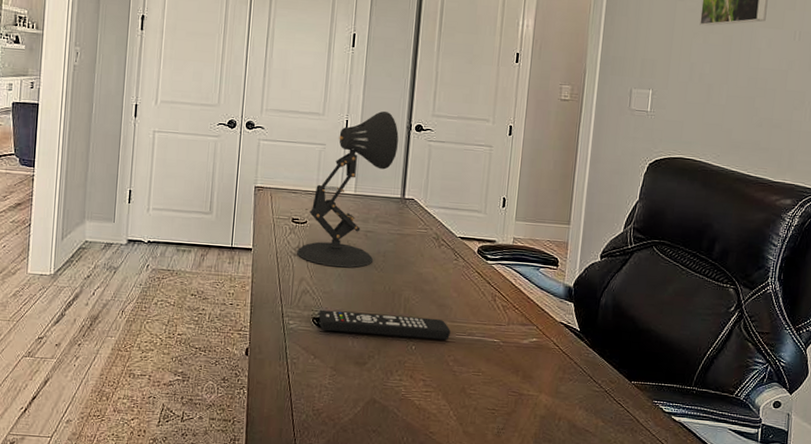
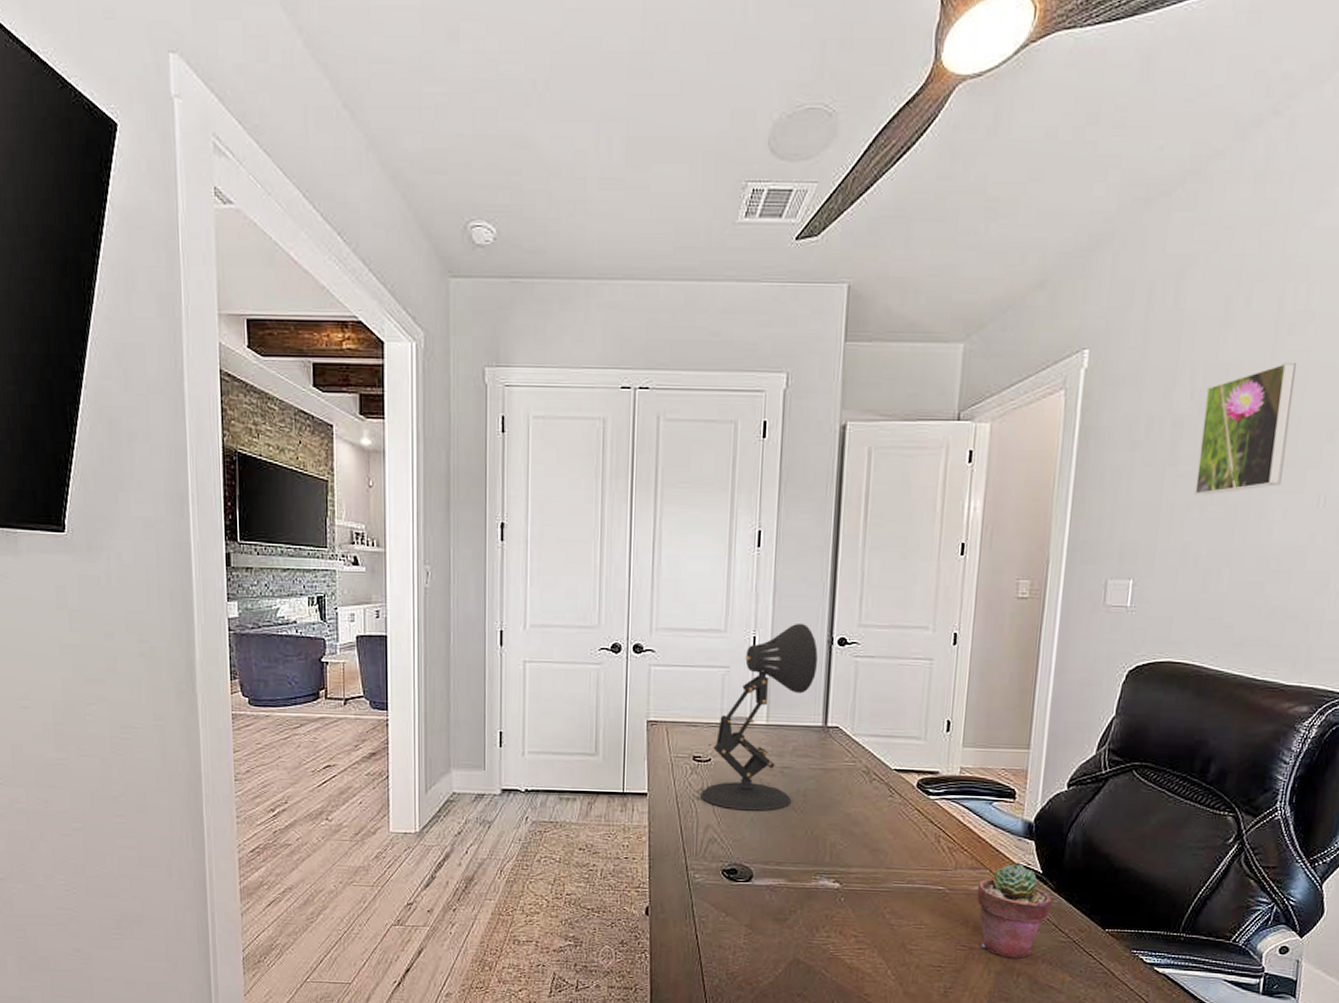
remote control: present [319,309,450,340] -> none [729,860,886,889]
potted succulent: none [525,322,588,405] -> present [976,864,1052,959]

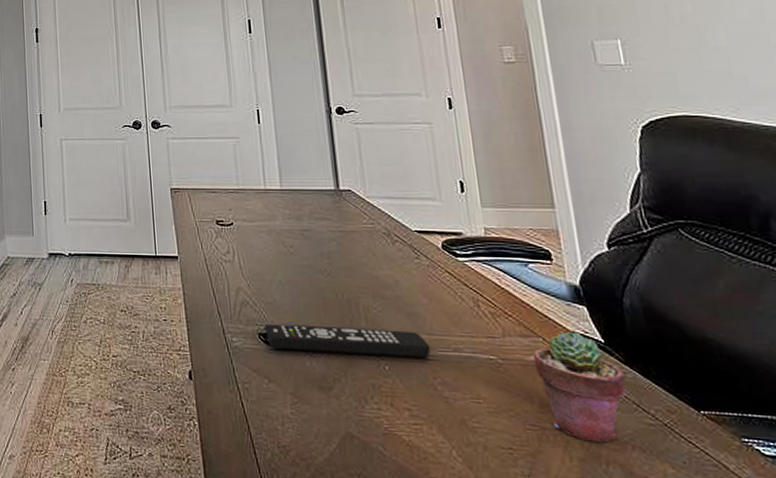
desk lamp: present [701,623,818,811] -> none [228,95,321,274]
remote control: none [729,860,886,889] -> present [264,323,430,357]

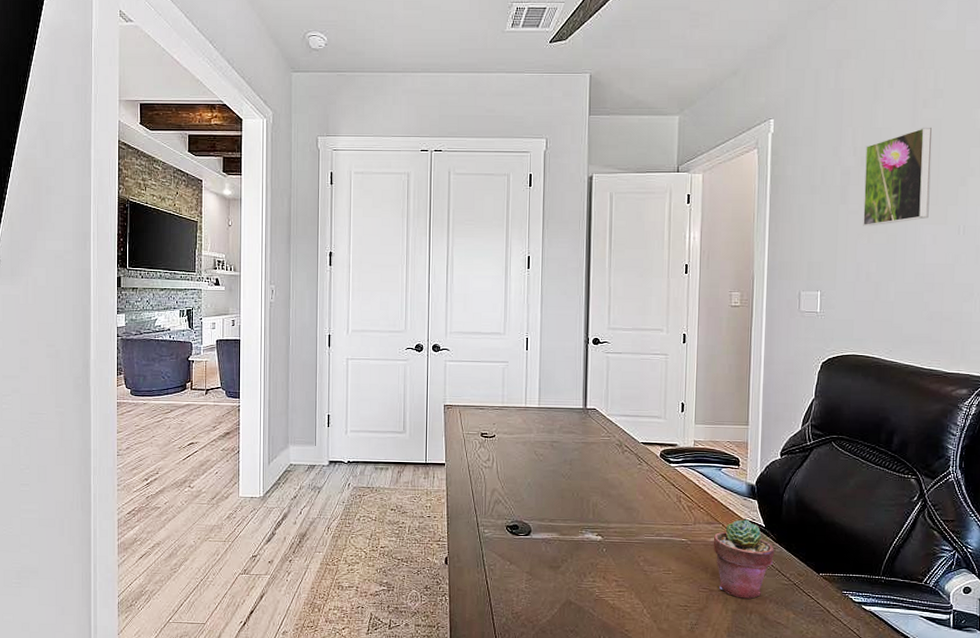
remote control: present [264,323,430,357] -> none [512,518,639,541]

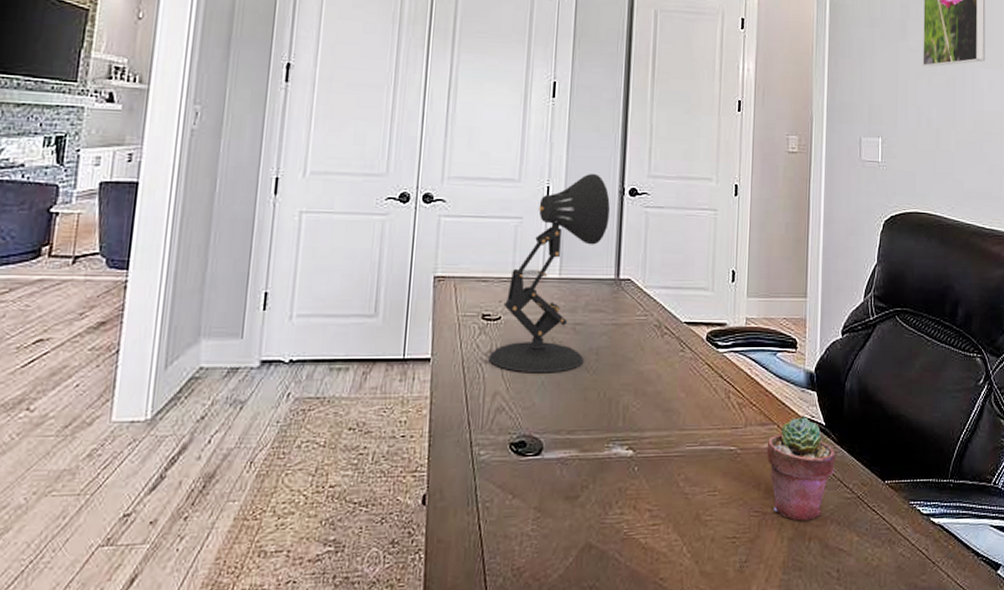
desk lamp: none [488,327,577,477] -> present [489,173,610,373]

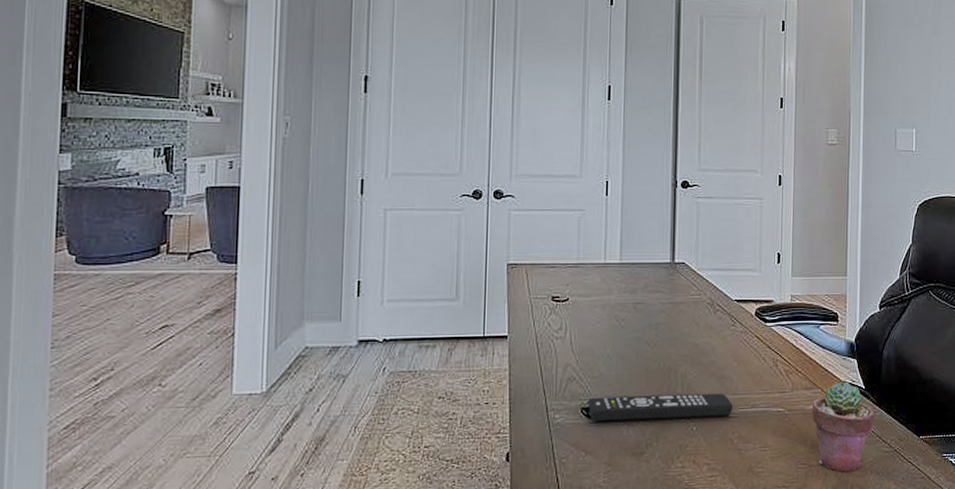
desk lamp: present [489,173,610,373] -> none [559,168,664,347]
remote control: none [517,428,679,458] -> present [588,393,733,421]

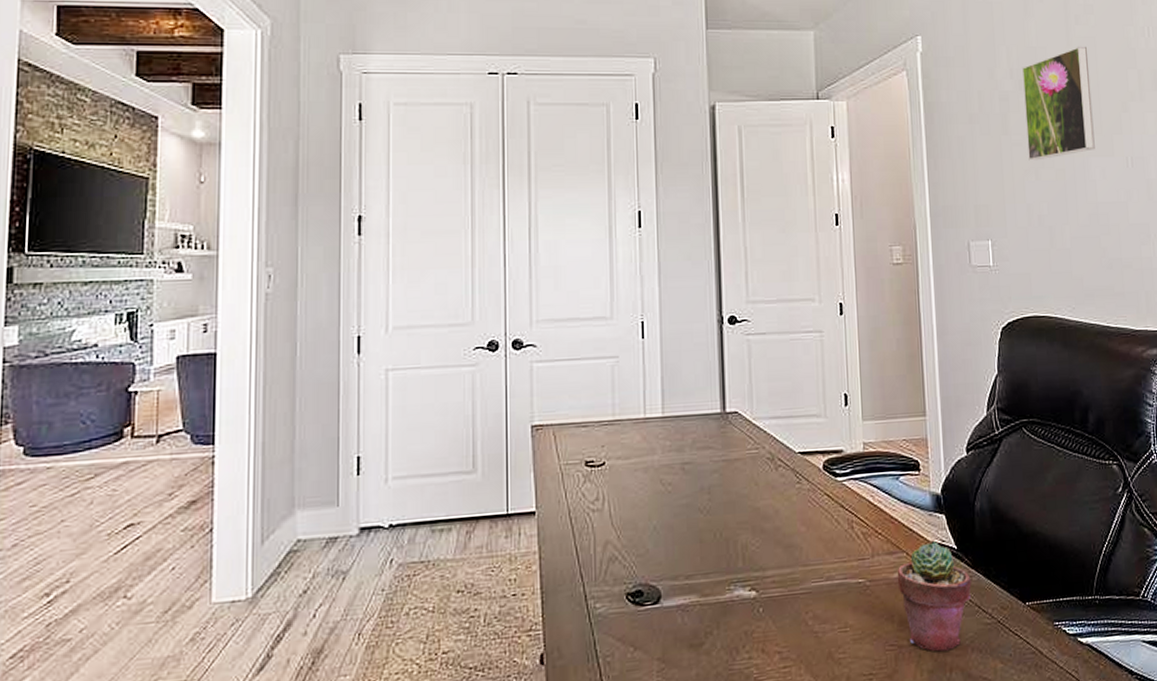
remote control: present [588,393,733,421] -> none [634,565,804,609]

